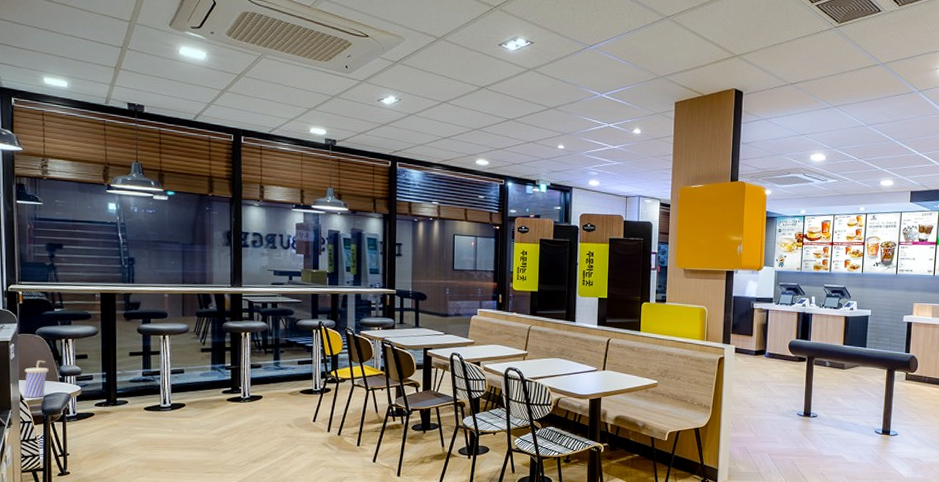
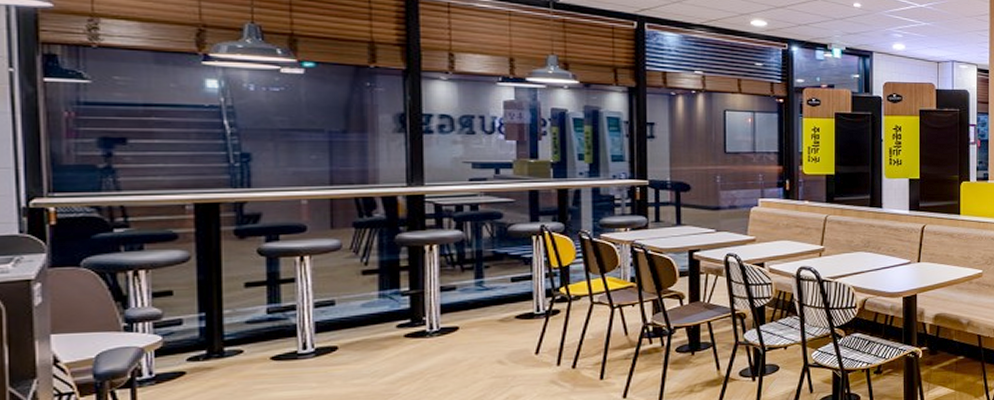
beverage cup: present [24,360,49,398] -> none [59,303,105,359]

